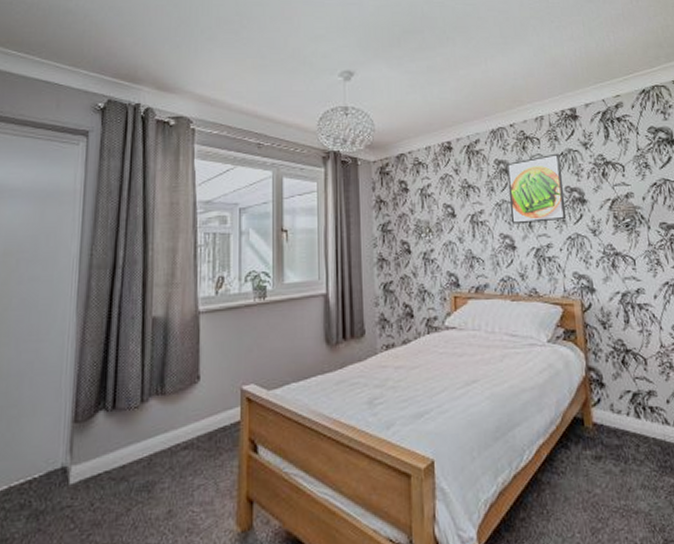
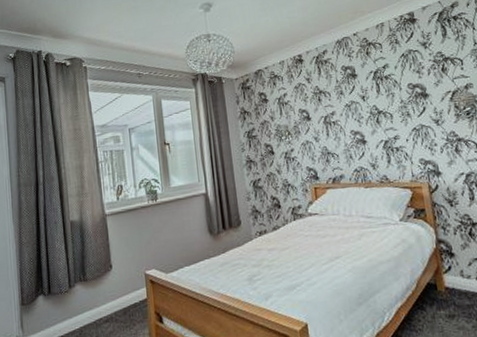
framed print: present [506,153,567,225] -> none [352,55,411,122]

